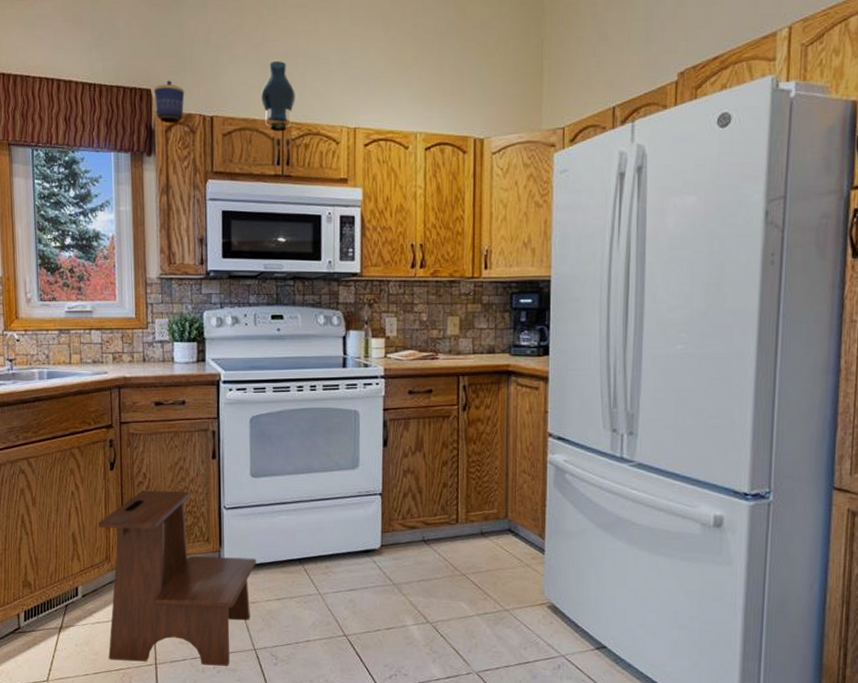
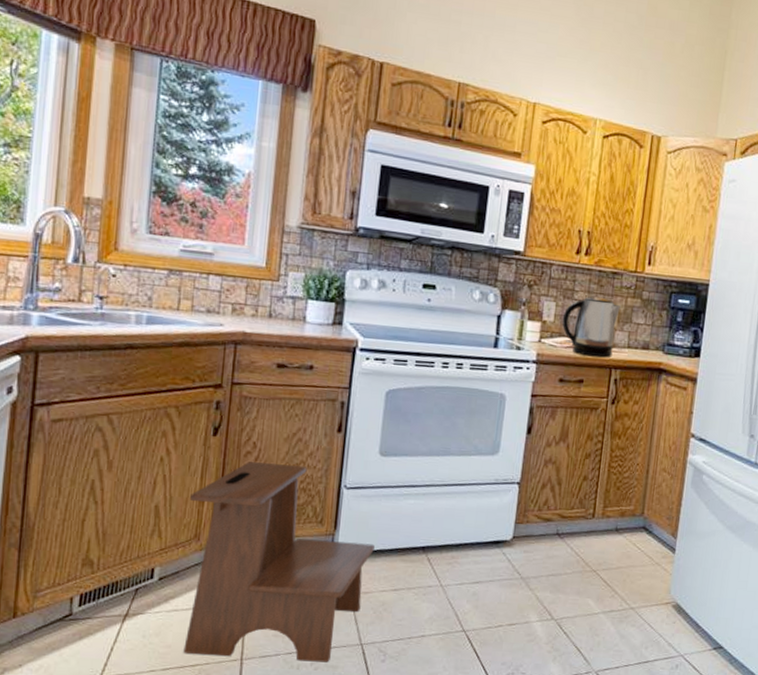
decorative jar: present [153,80,185,124] -> none [318,14,355,63]
vase: present [261,61,295,132] -> none [439,18,477,93]
kettle: none [405,307,461,367] -> present [562,296,620,359]

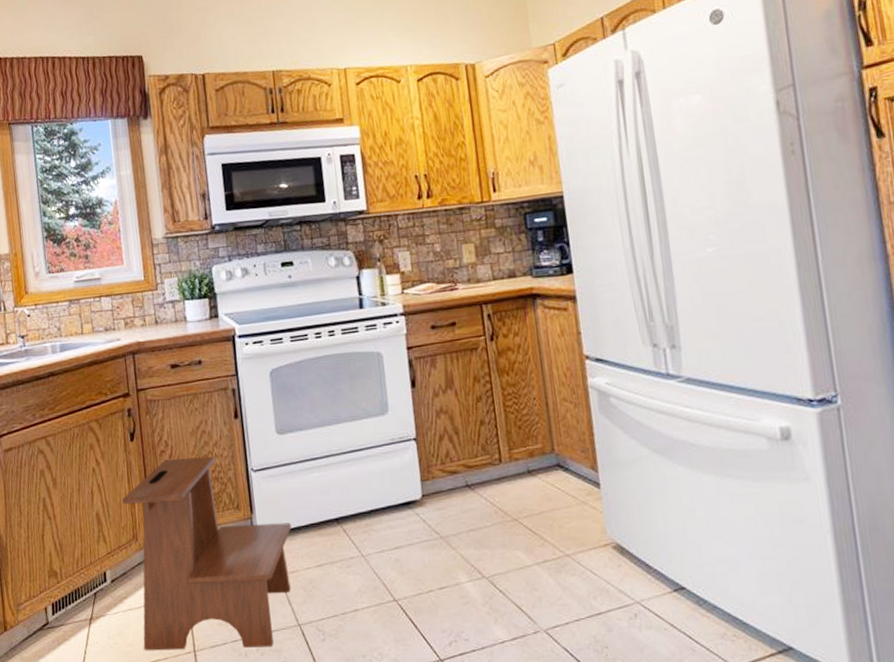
kettle: present [562,296,620,359] -> none [419,235,479,299]

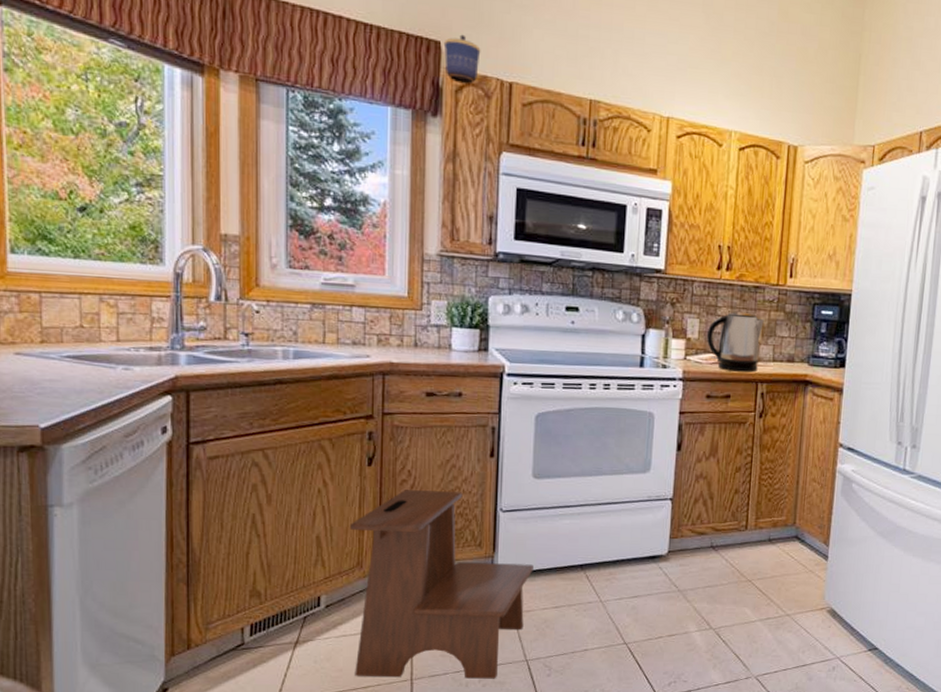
decorative jar: none [144,45,176,86] -> present [443,34,481,85]
kettle: none [419,235,479,299] -> present [706,311,764,373]

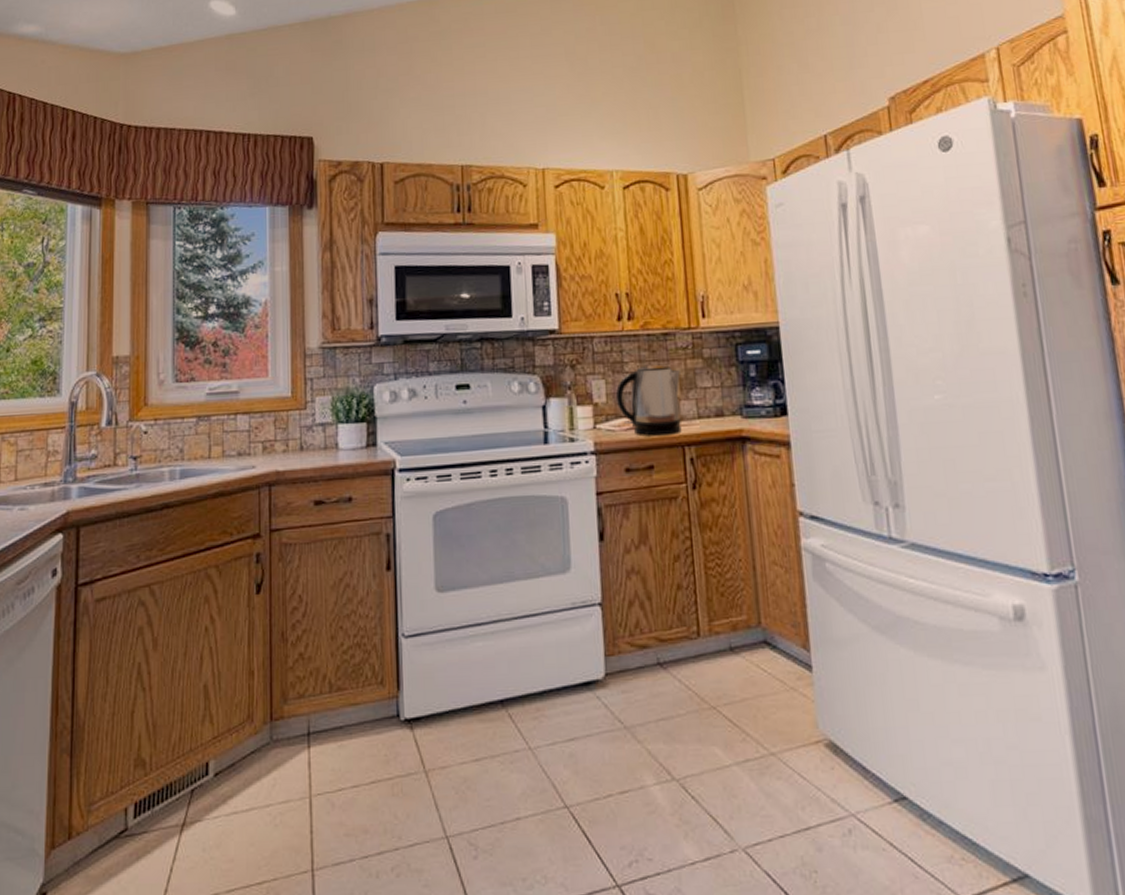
step stool: present [350,490,534,679] -> none [239,617,446,868]
decorative jar: present [443,34,481,85] -> none [315,126,351,173]

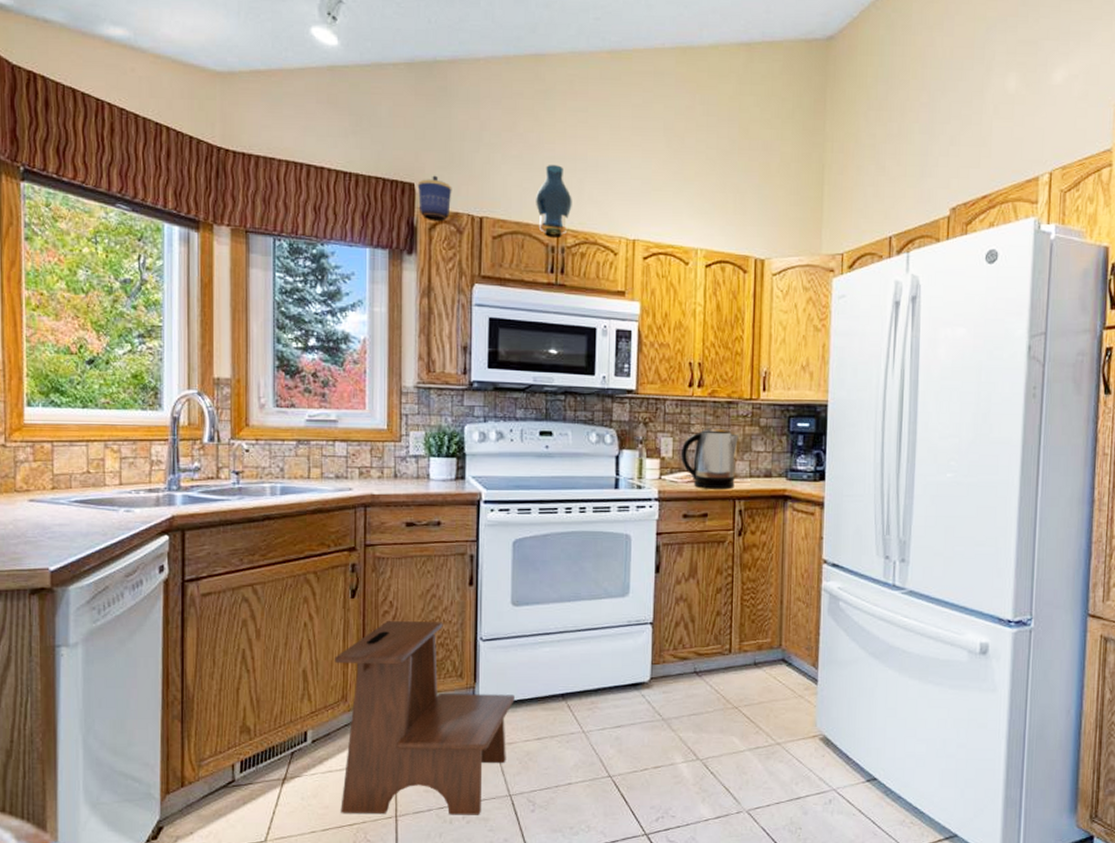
step stool: none [239,617,446,868] -> present [335,621,515,815]
decorative jar: none [315,126,351,173] -> present [417,175,452,222]
vase: none [437,102,475,177] -> present [536,165,572,239]

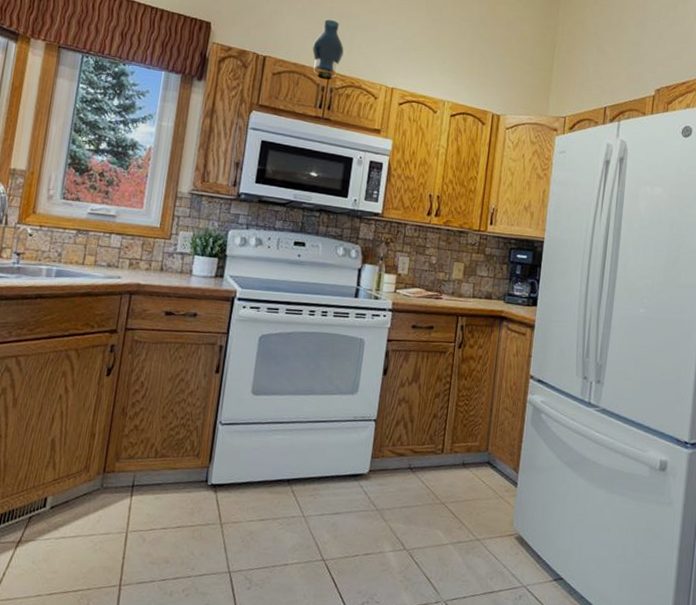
step stool: present [335,621,515,815] -> none [68,399,245,589]
decorative jar: present [417,175,452,222] -> none [212,17,243,57]
kettle: present [680,428,738,491] -> none [414,252,466,308]

